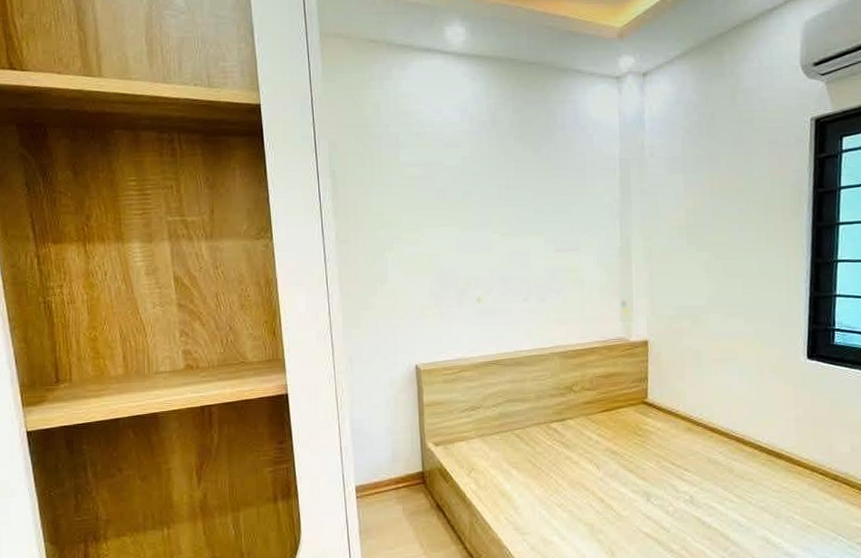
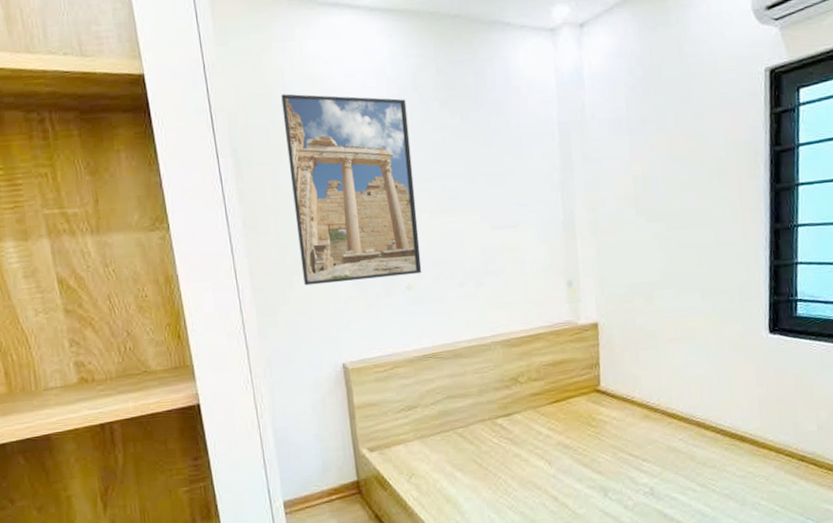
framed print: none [376,125,491,294] -> present [281,94,422,286]

